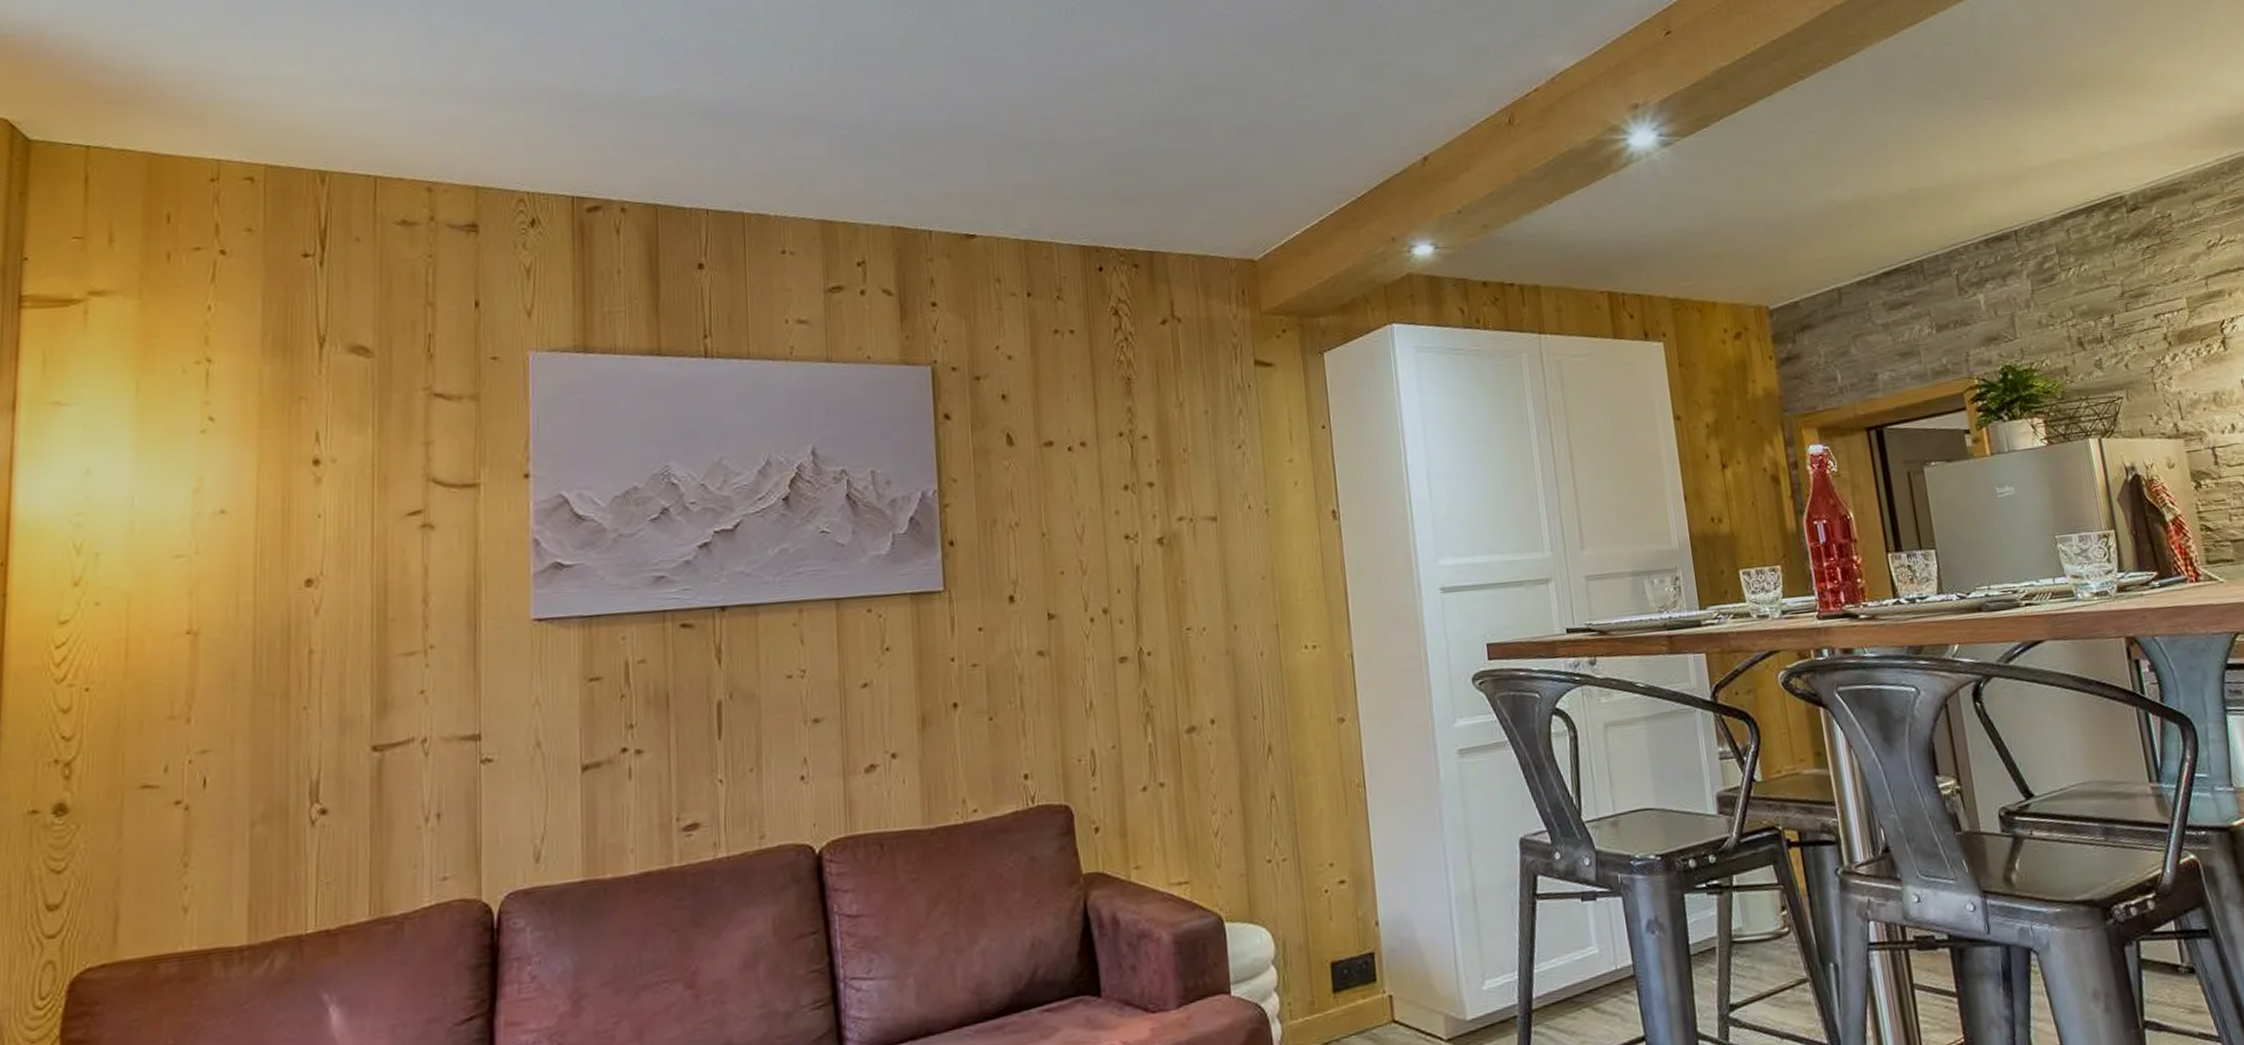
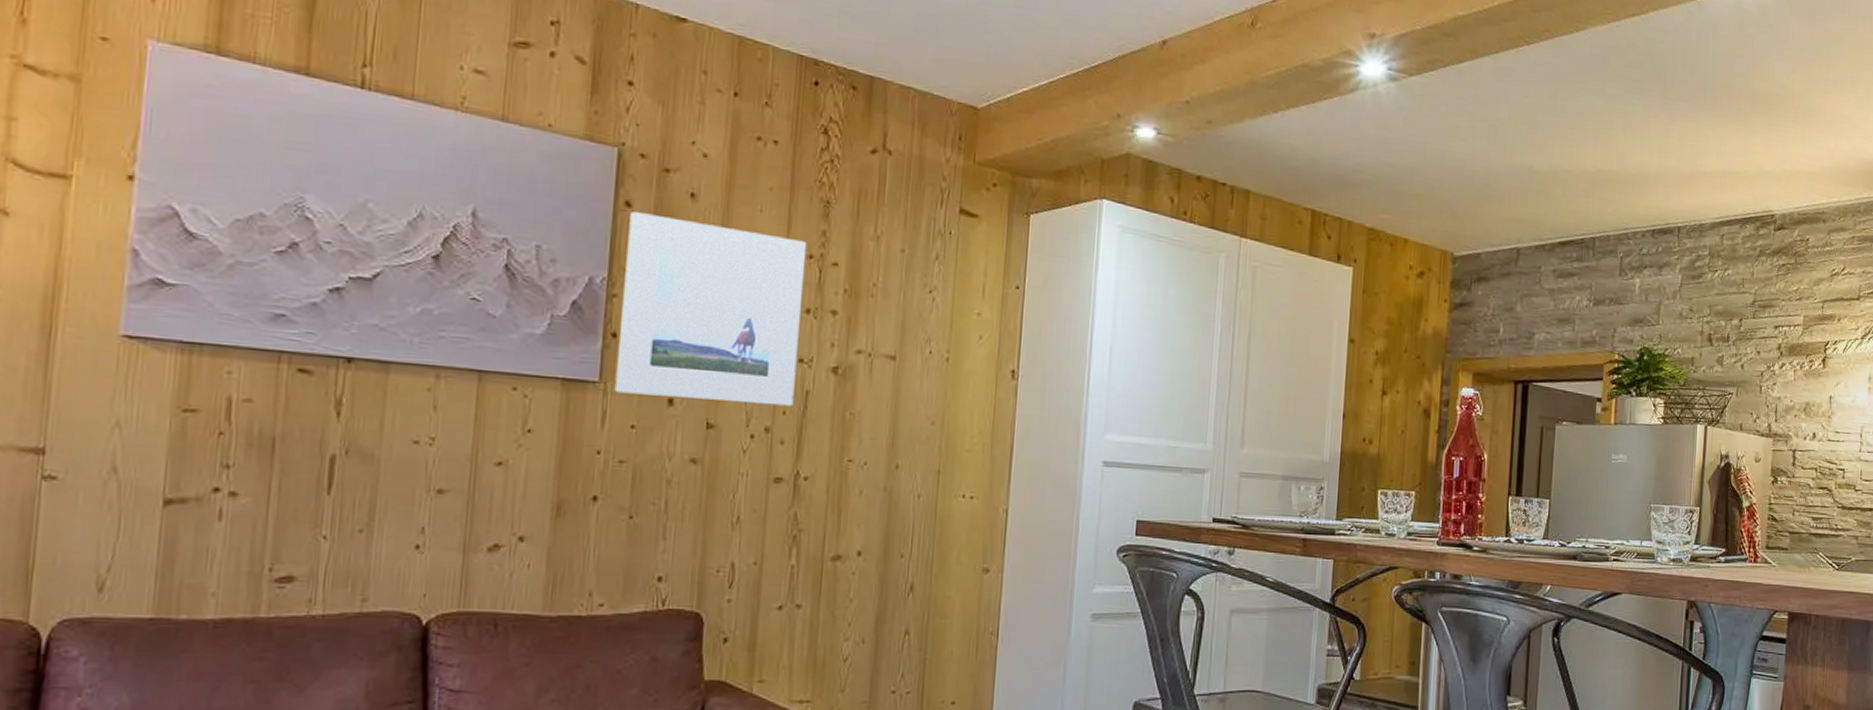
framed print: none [950,420,1126,599] -> present [614,212,807,407]

